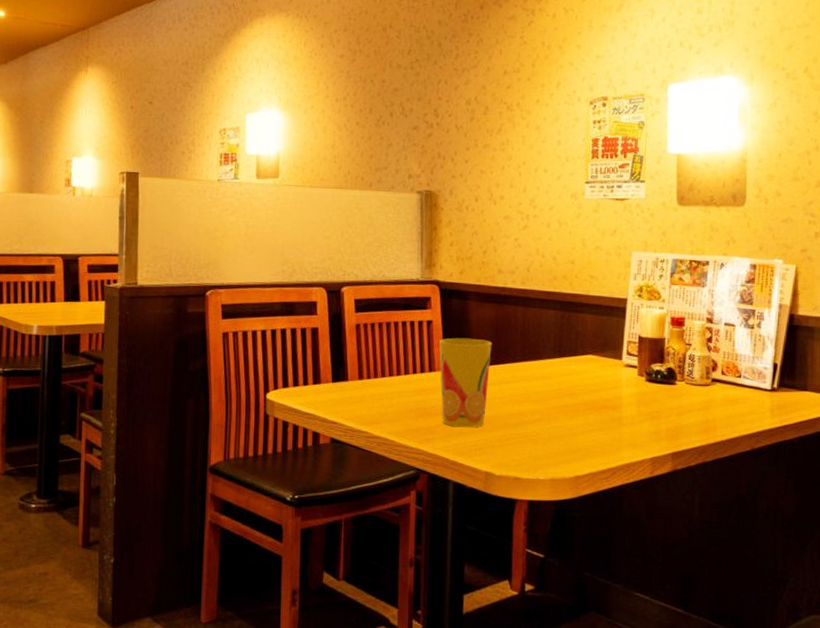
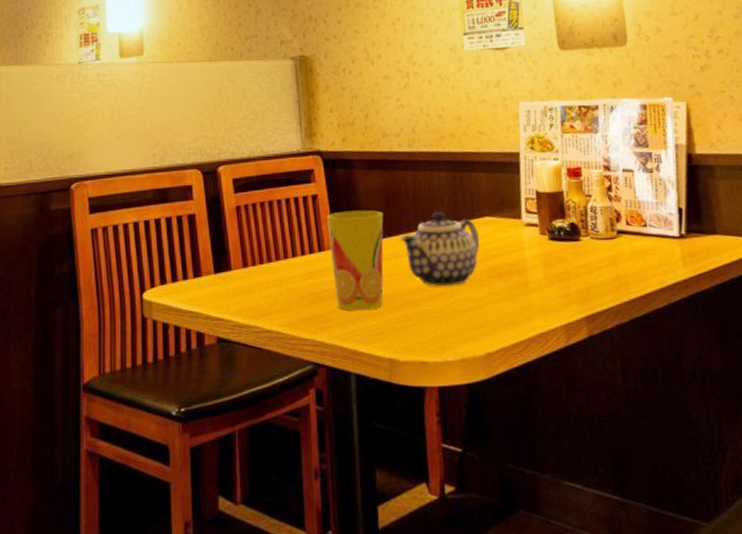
teapot: none [505,345,581,414] -> present [399,210,480,287]

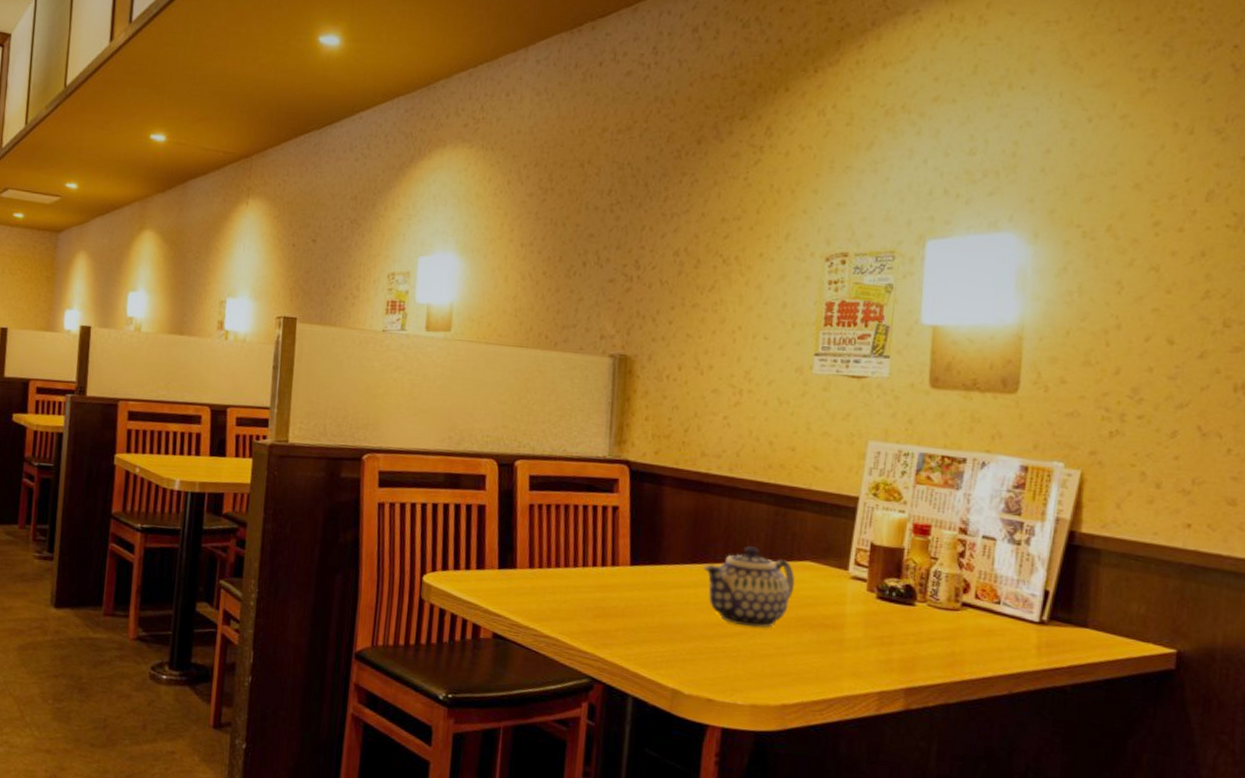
cup: present [326,210,384,311] -> none [623,528,689,636]

